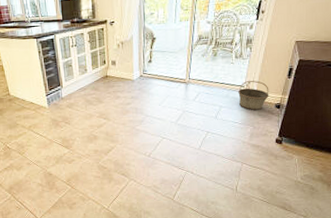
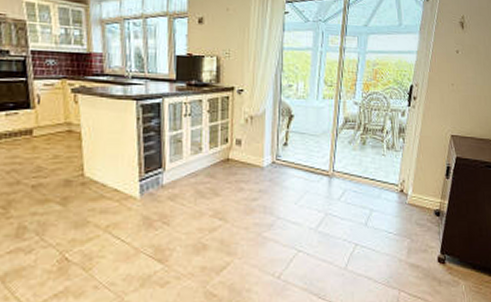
basket: present [238,81,269,110] -> none [391,179,427,217]

